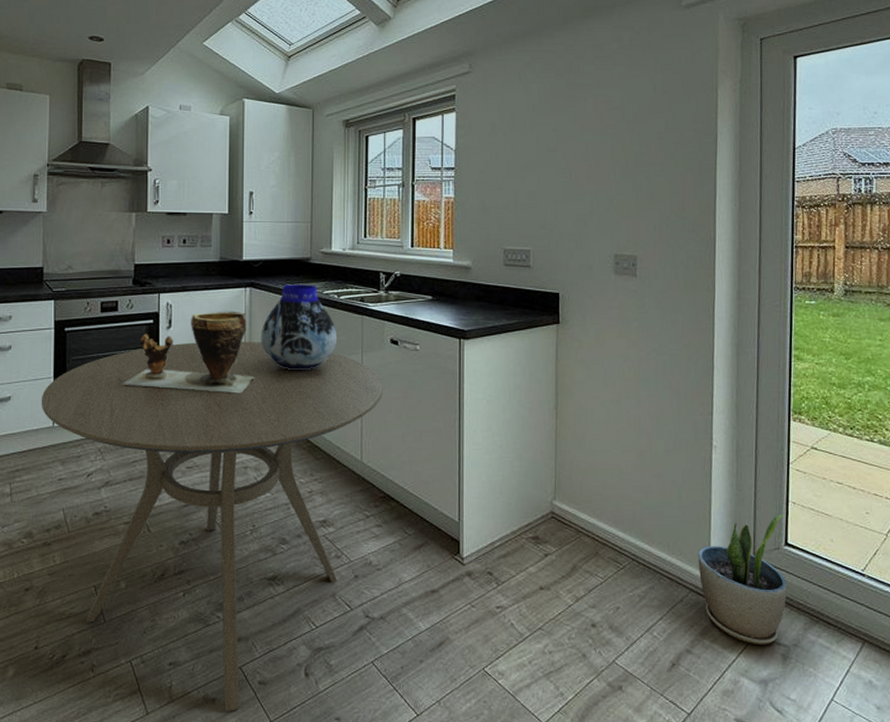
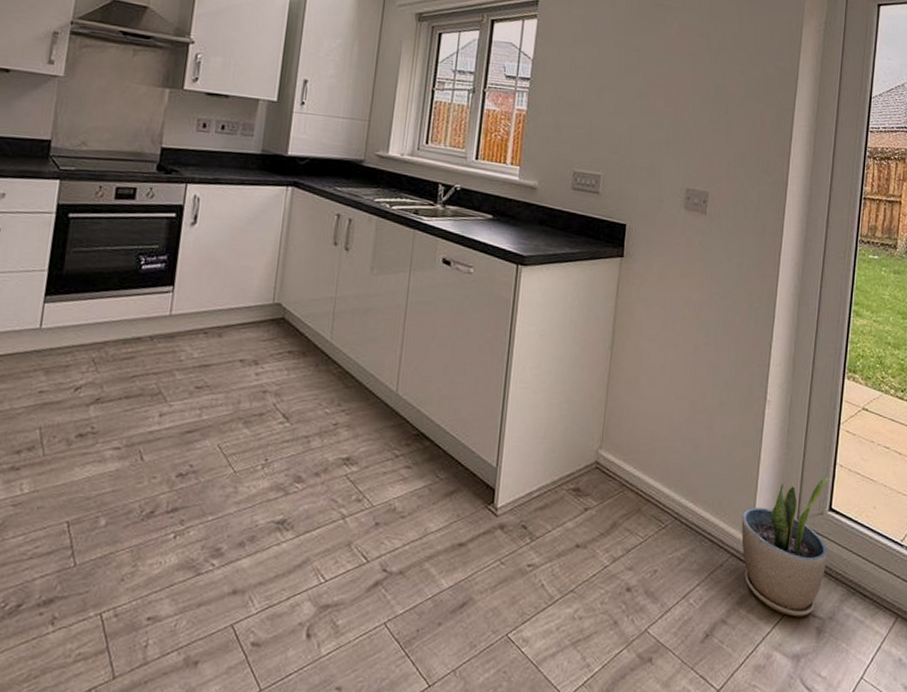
dining table: present [41,341,383,711] -> none [28,243,429,677]
clay pot: present [123,311,255,394] -> none [131,210,287,307]
vase: present [260,284,338,371] -> none [297,187,385,286]

